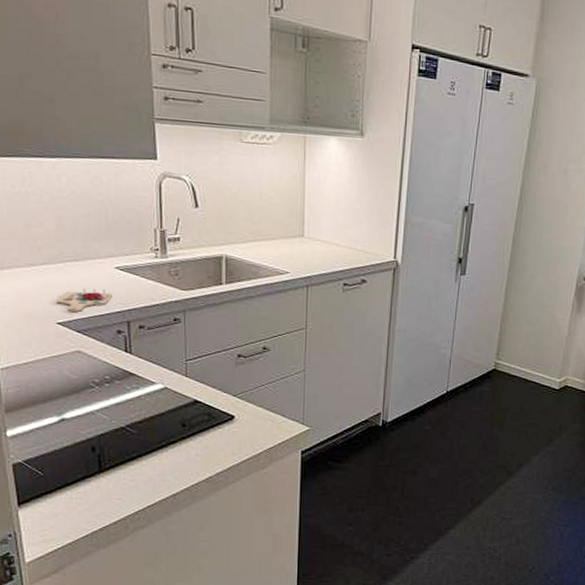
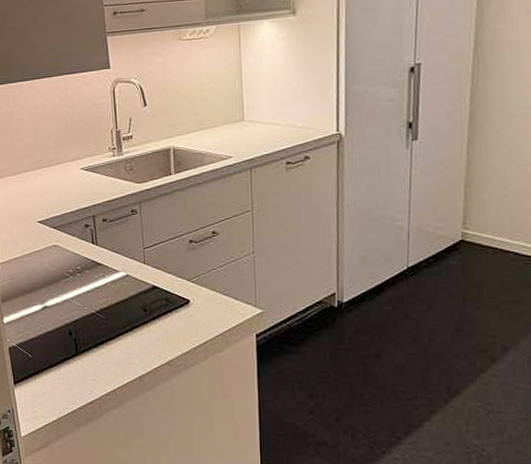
cutting board: present [56,289,112,312] -> none [36,189,79,211]

